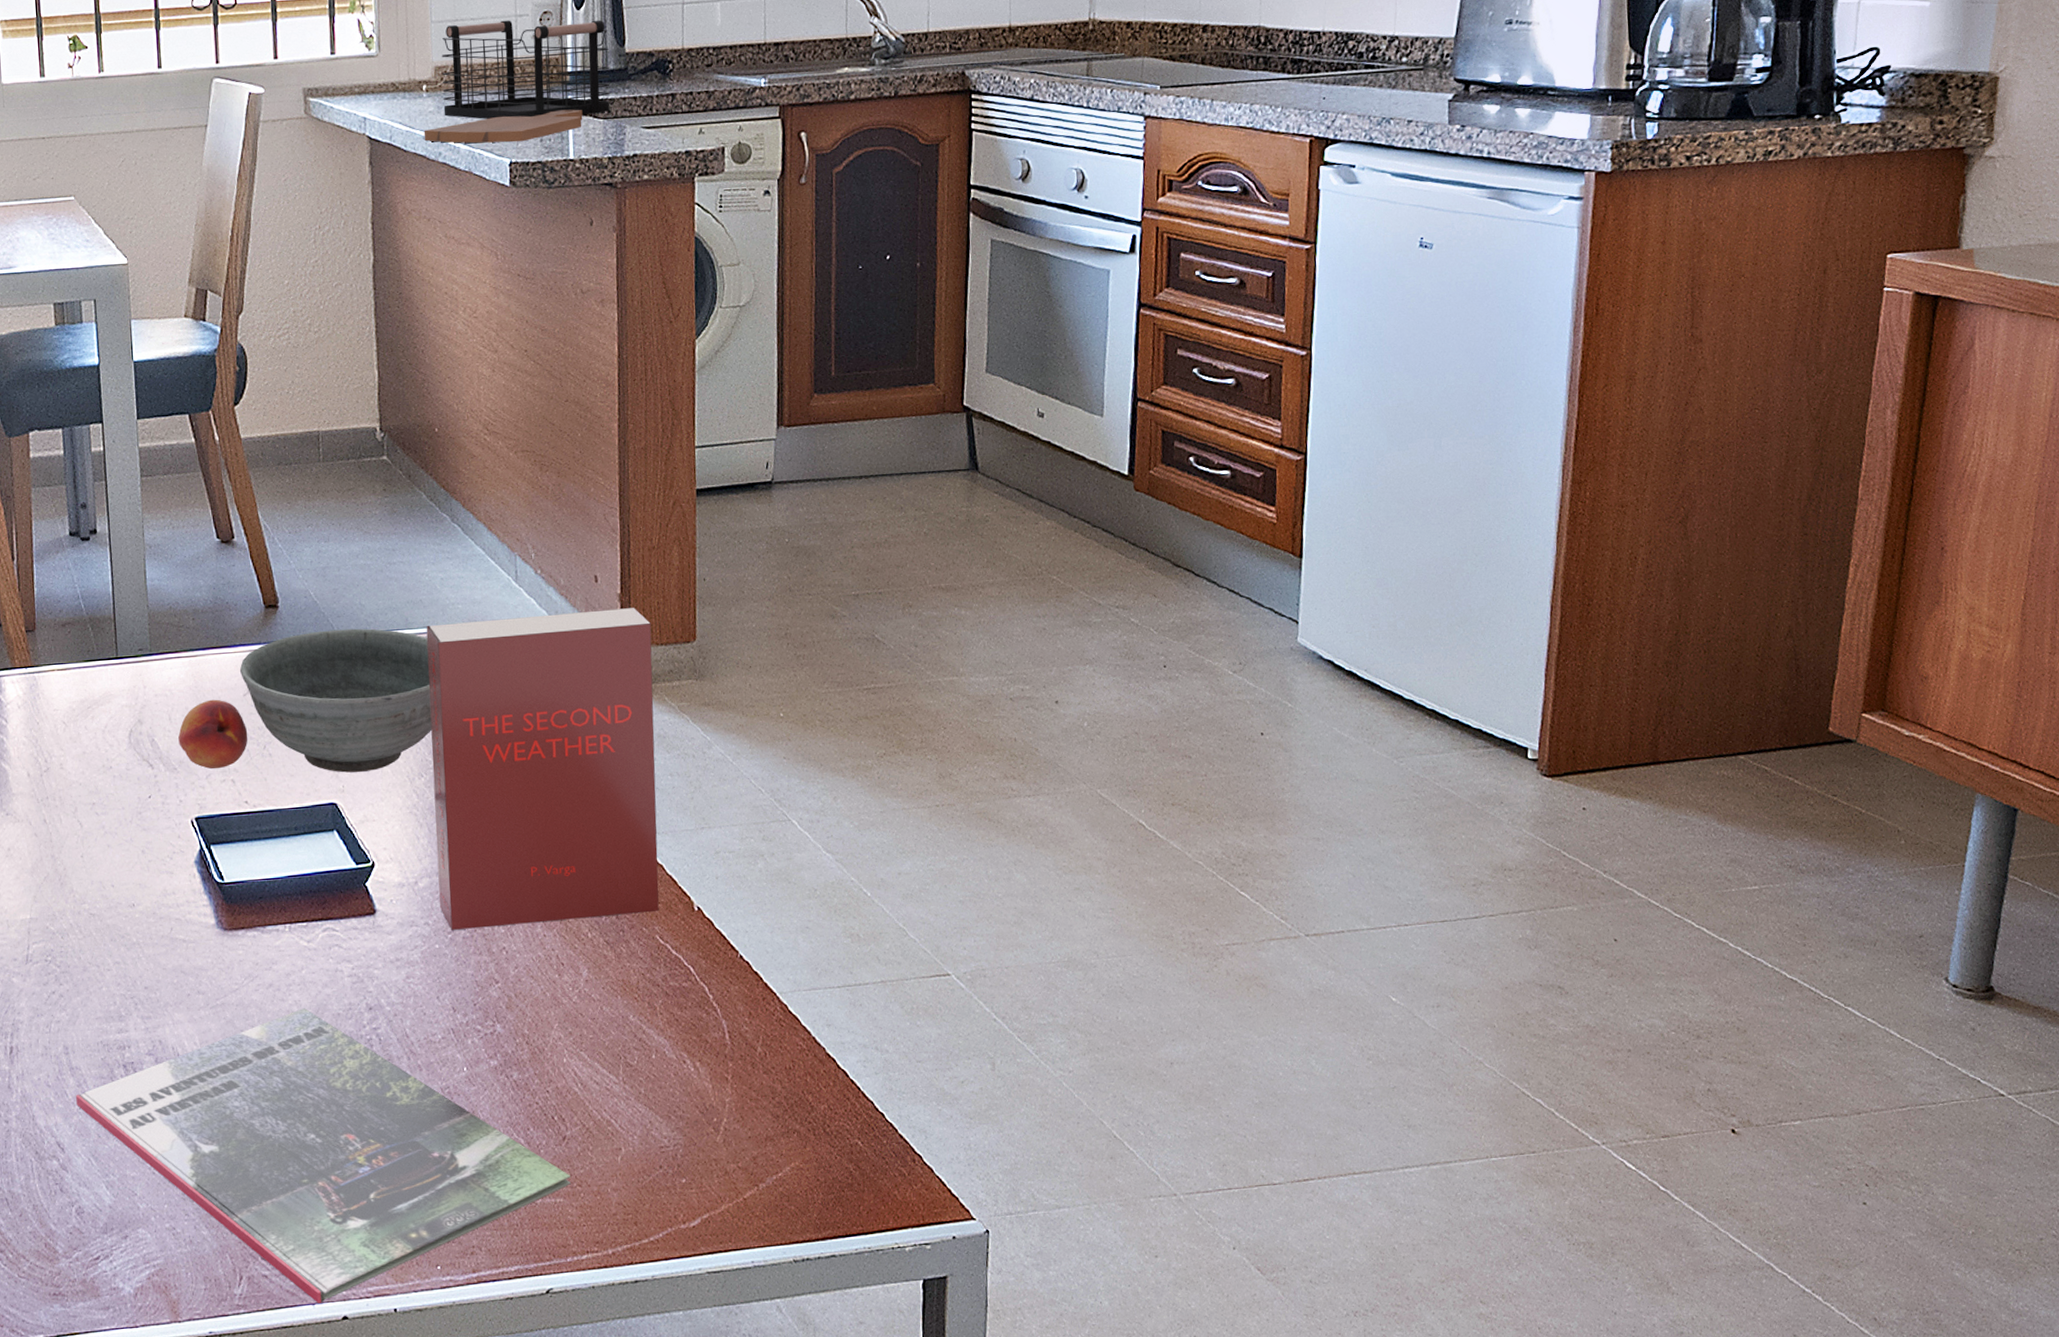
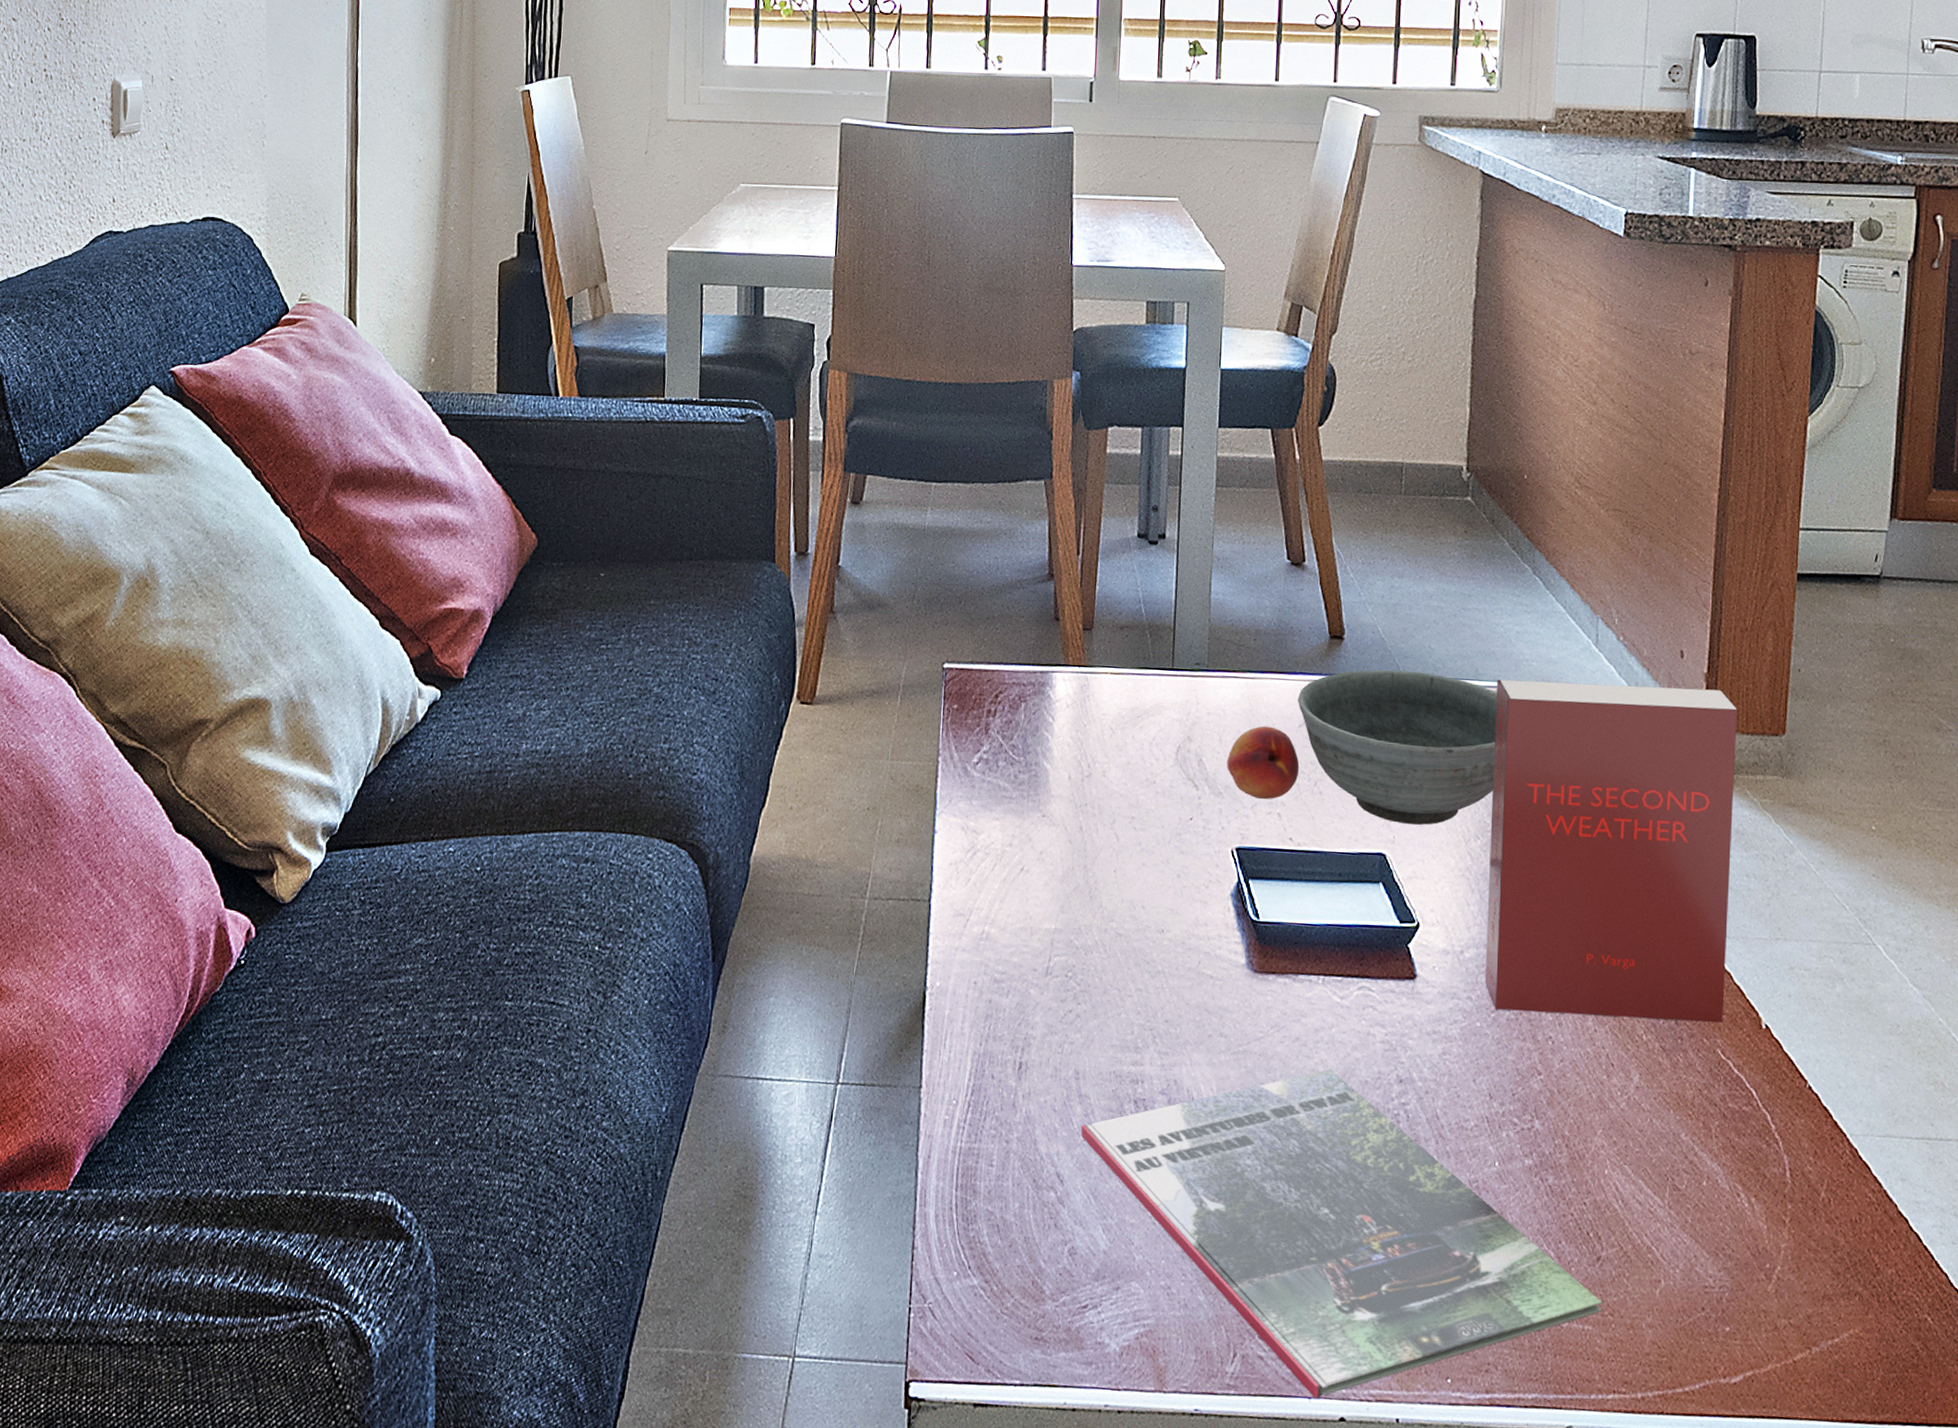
cutting board: present [423,109,583,143] -> none [1539,165,1706,193]
dish rack: present [441,19,610,119] -> none [1561,69,1739,173]

